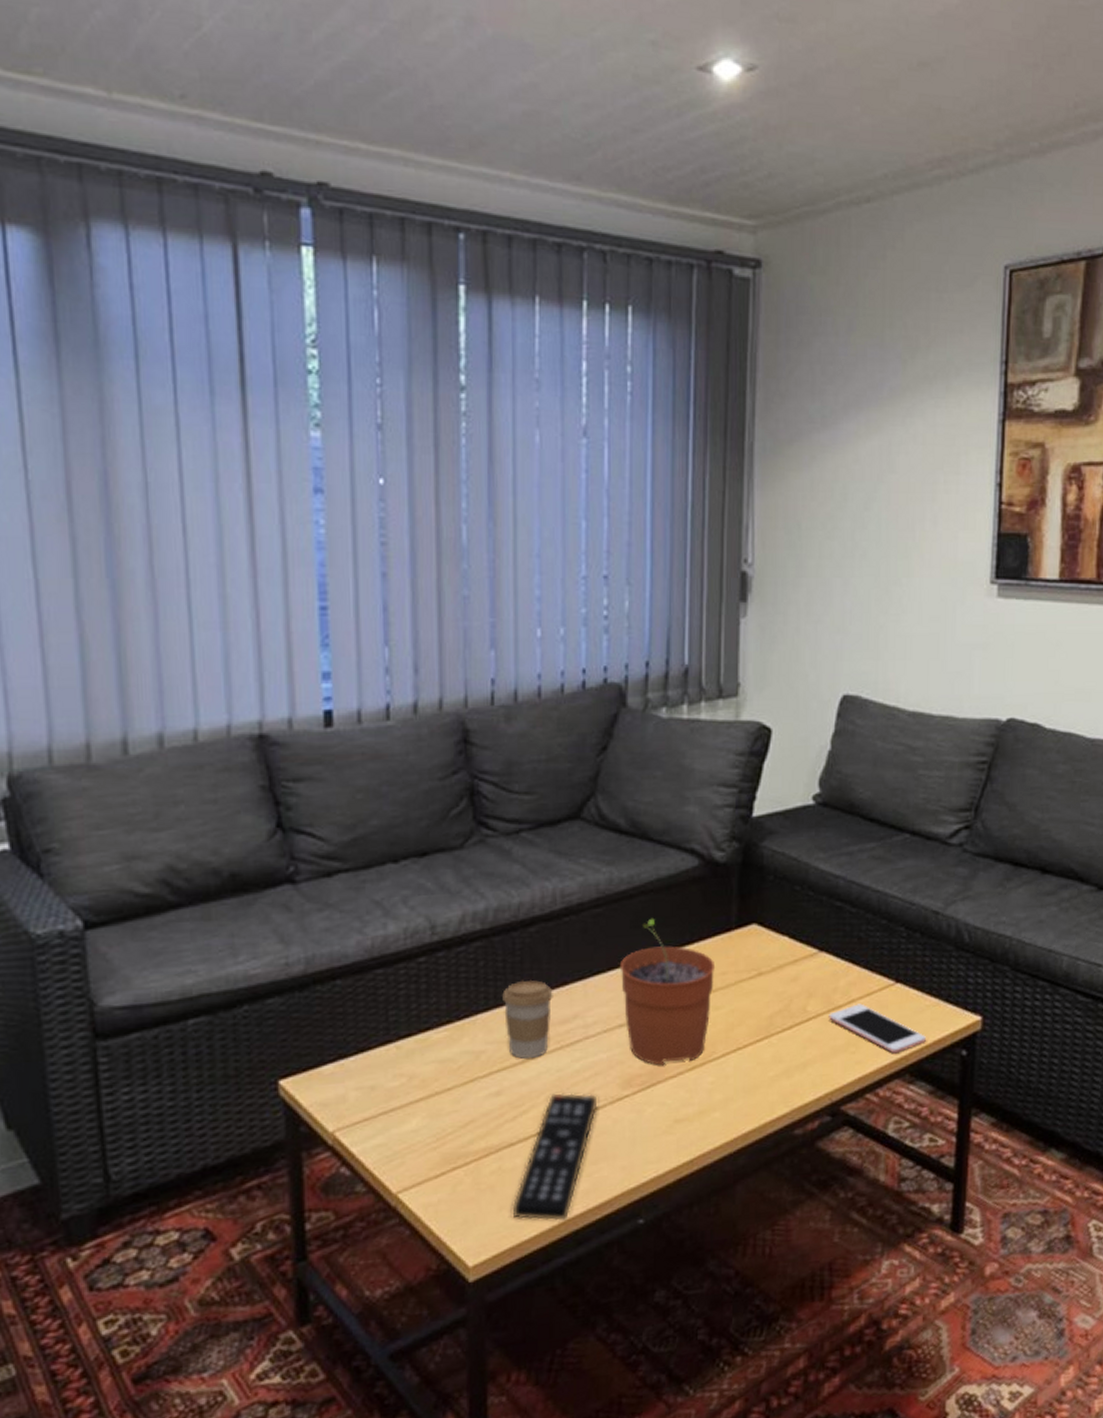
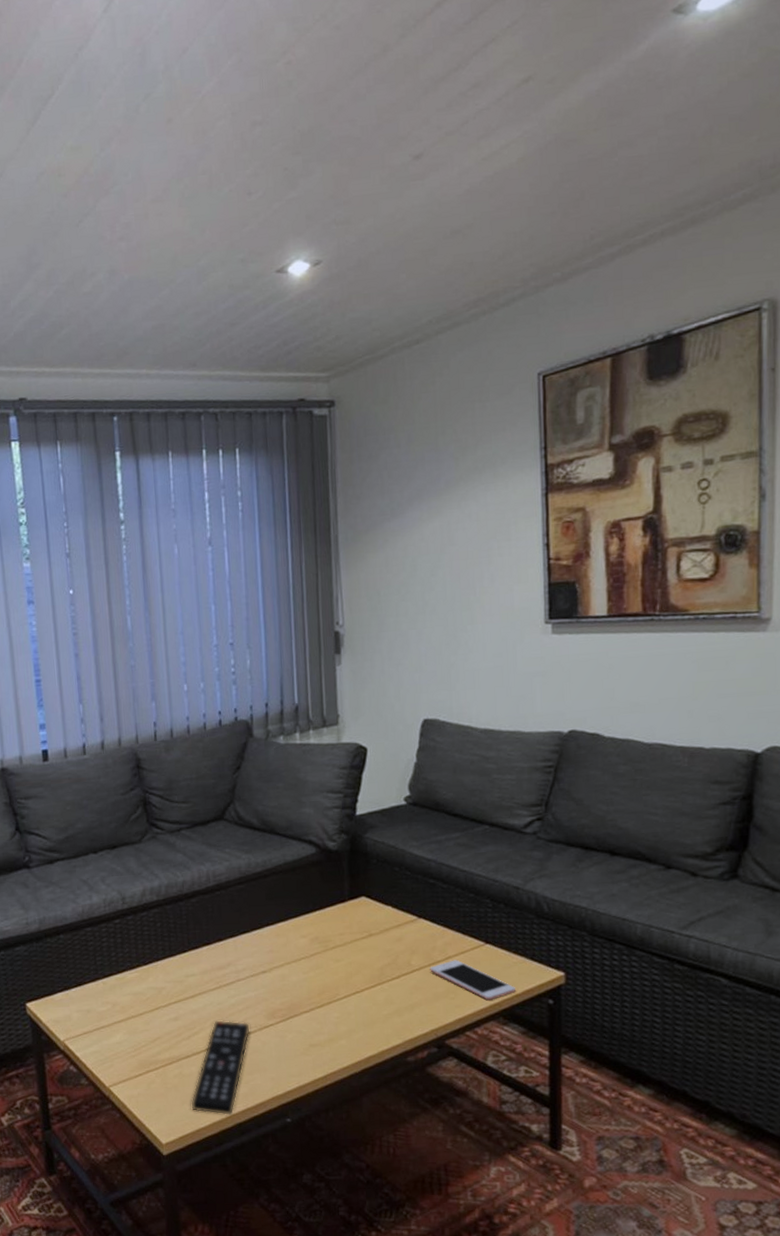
coffee cup: present [502,980,553,1059] -> none [175,937,212,995]
plant pot: present [619,918,716,1066] -> none [260,892,335,1003]

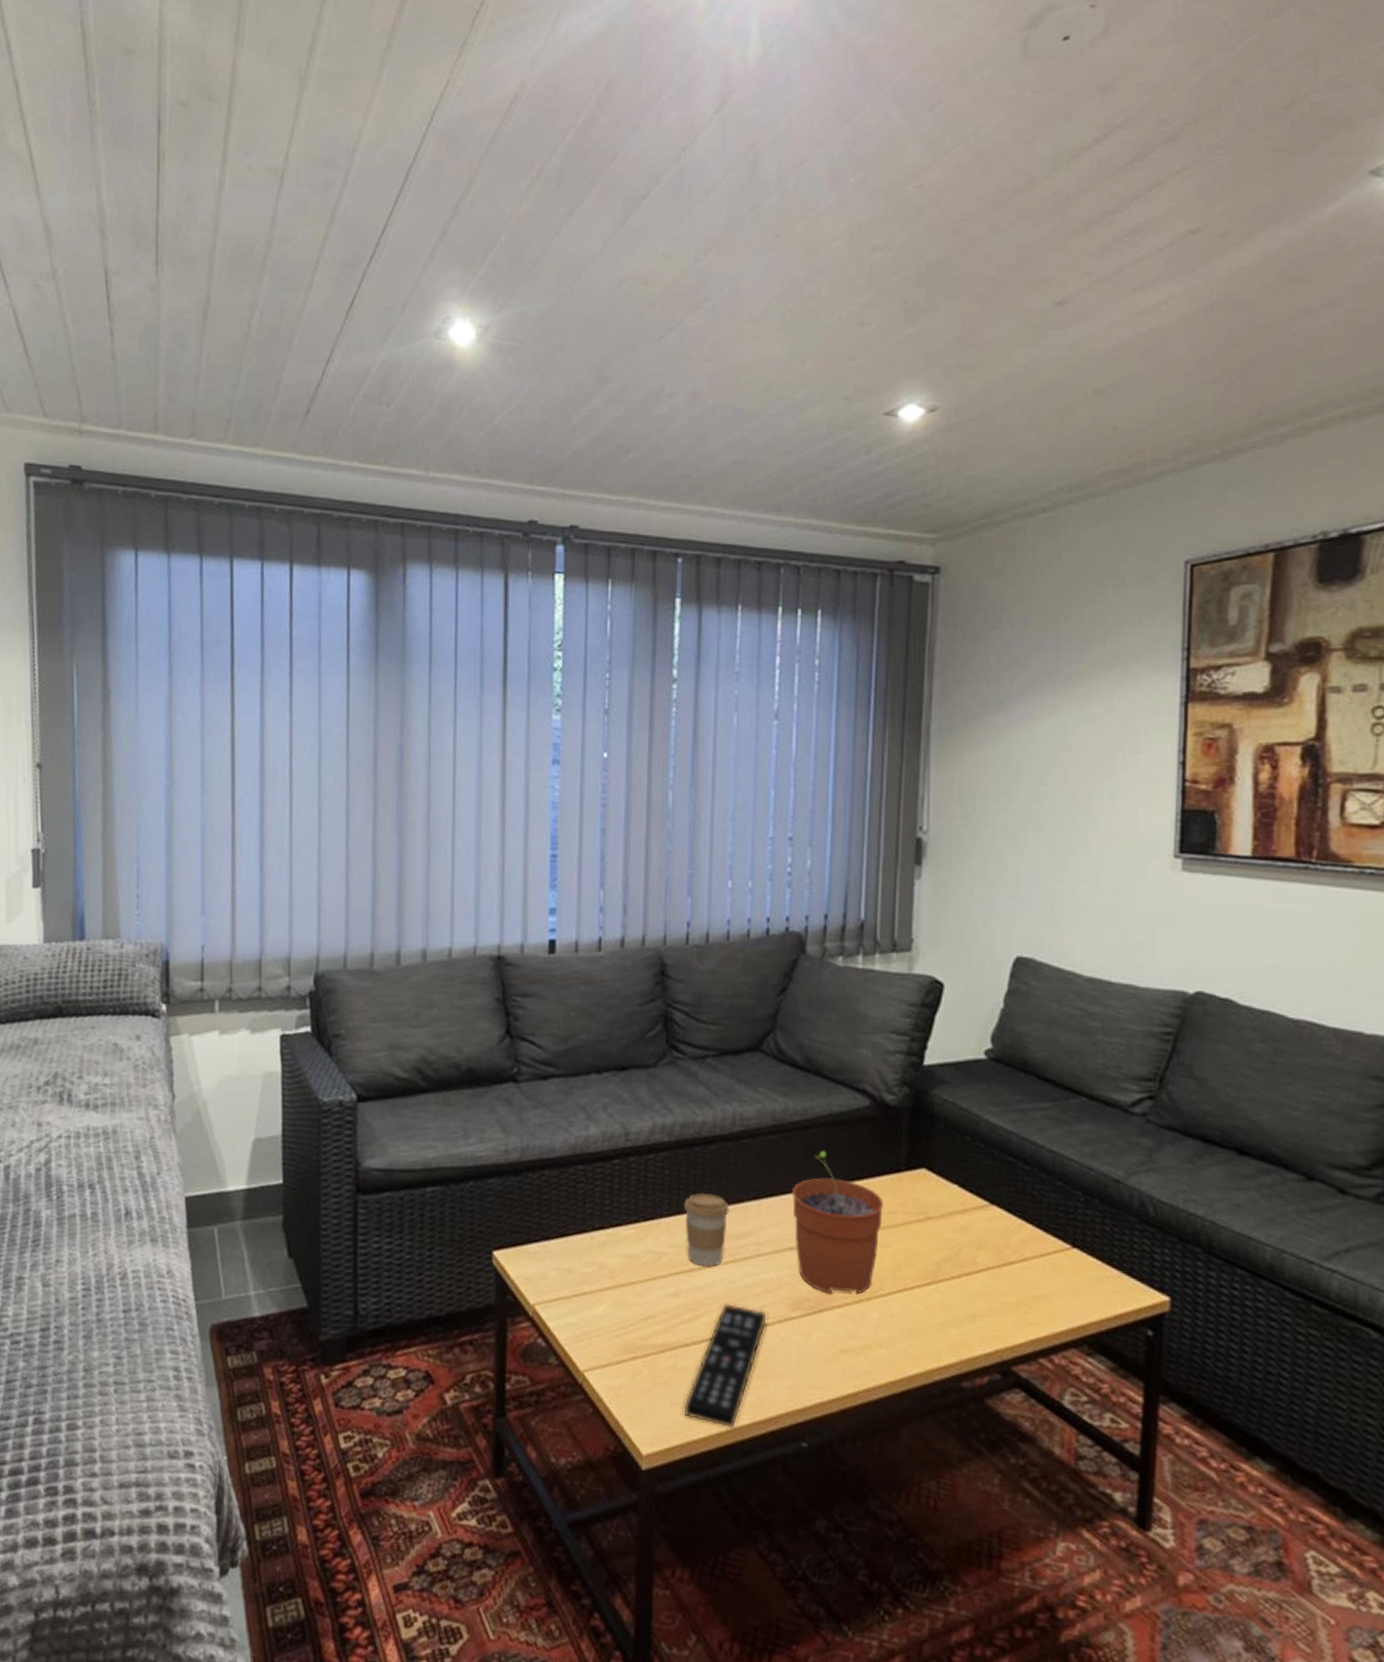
coffee cup: none [175,937,212,995] -> present [684,1192,730,1267]
plant pot: none [260,892,335,1003] -> present [791,1150,884,1295]
cell phone: present [430,959,516,1001] -> none [999,1263,1106,1322]

